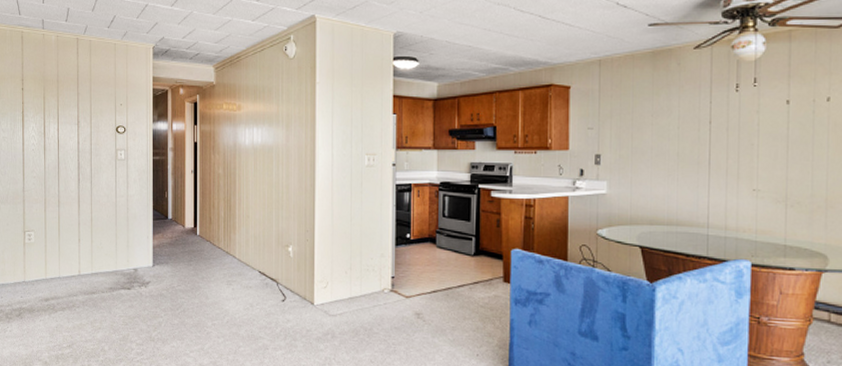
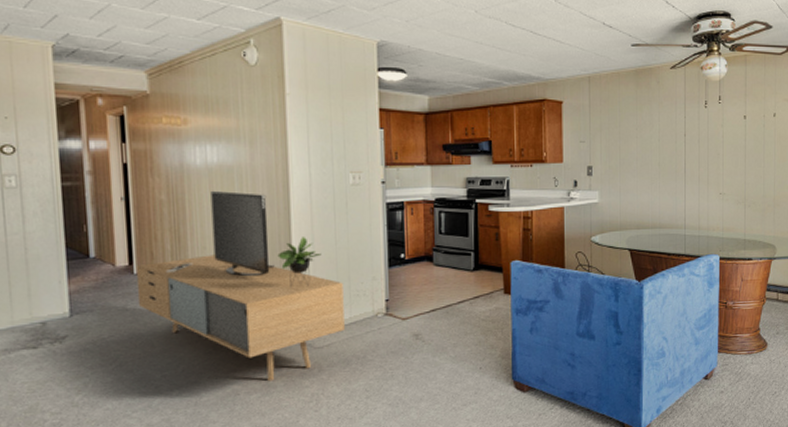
media console: none [198,167,355,341] -> present [135,190,345,382]

